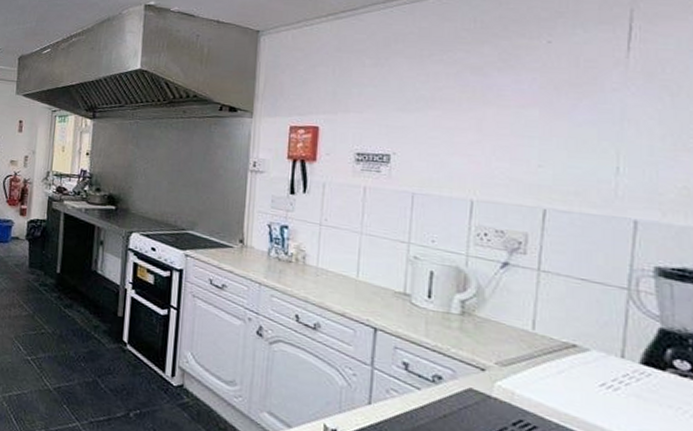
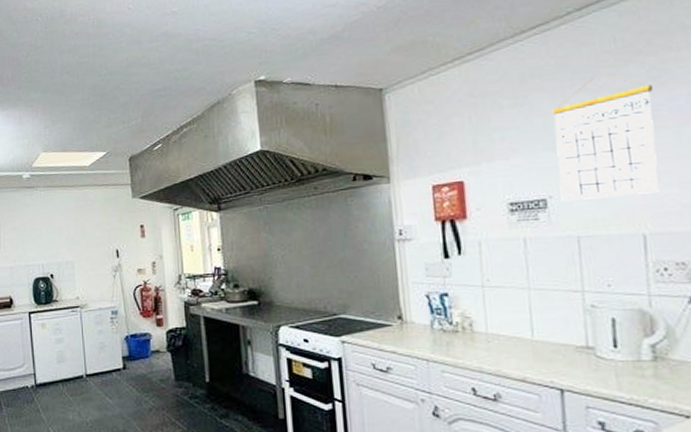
calendar: none [403,50,501,165] -> present [552,75,659,201]

